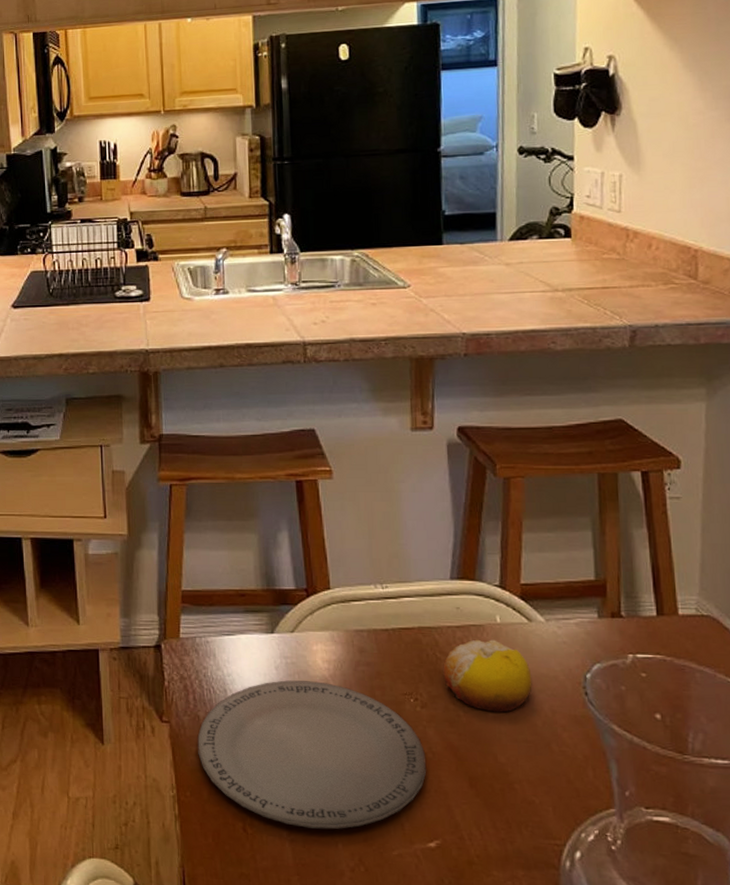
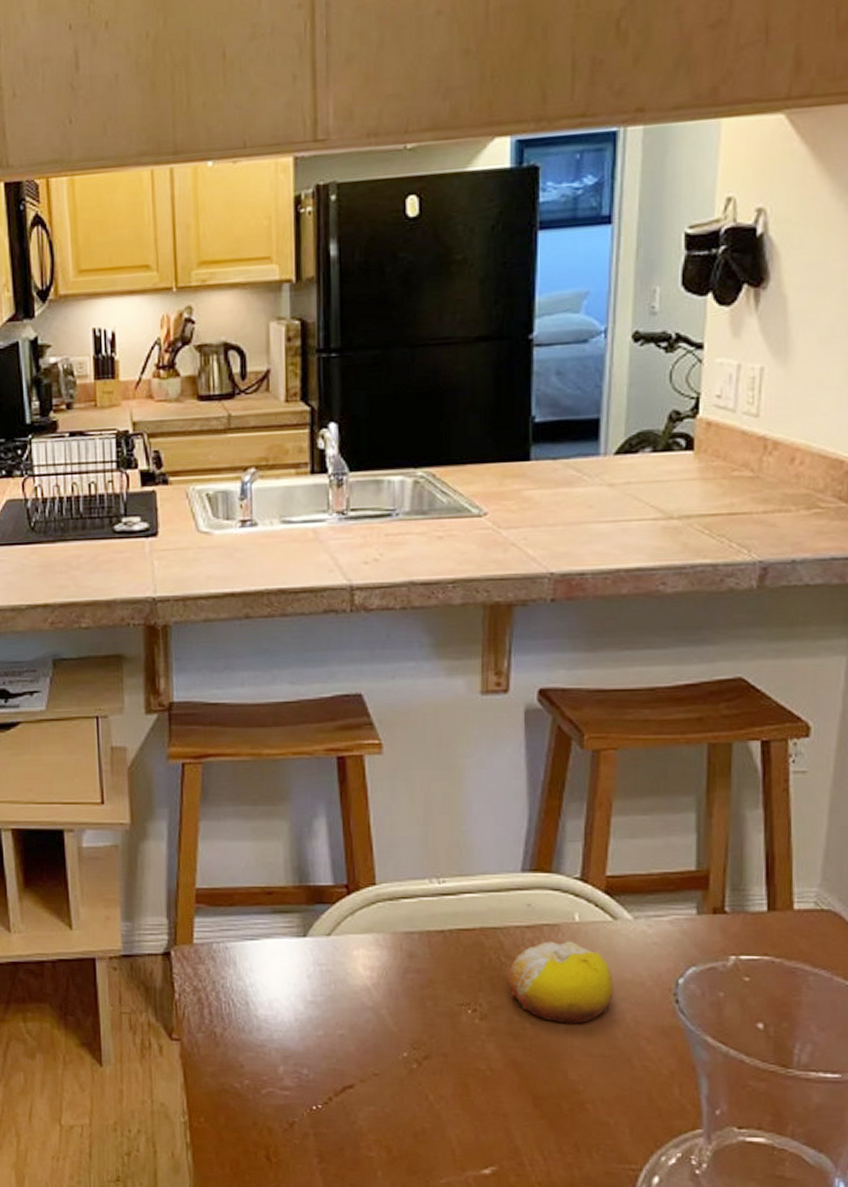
plate: present [197,680,427,830] -> none [213,990,484,1157]

